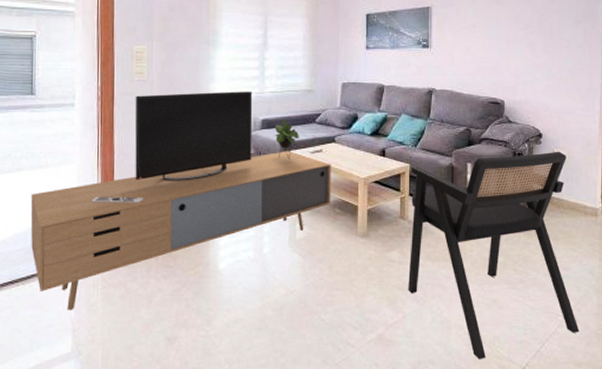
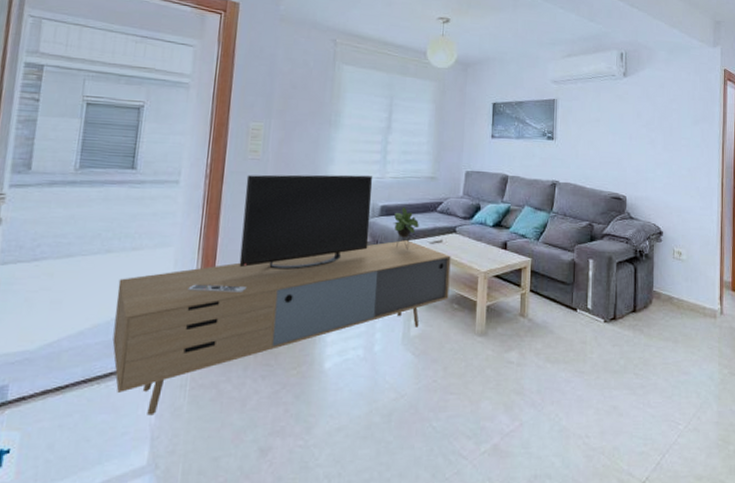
armchair: present [408,151,580,359] -> none [526,249,700,473]

